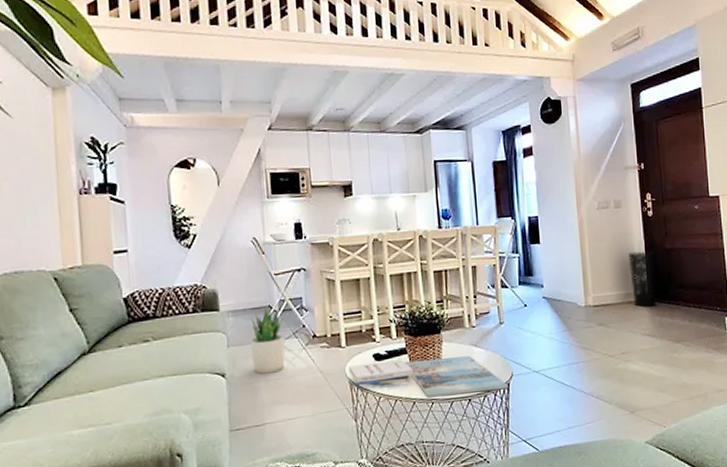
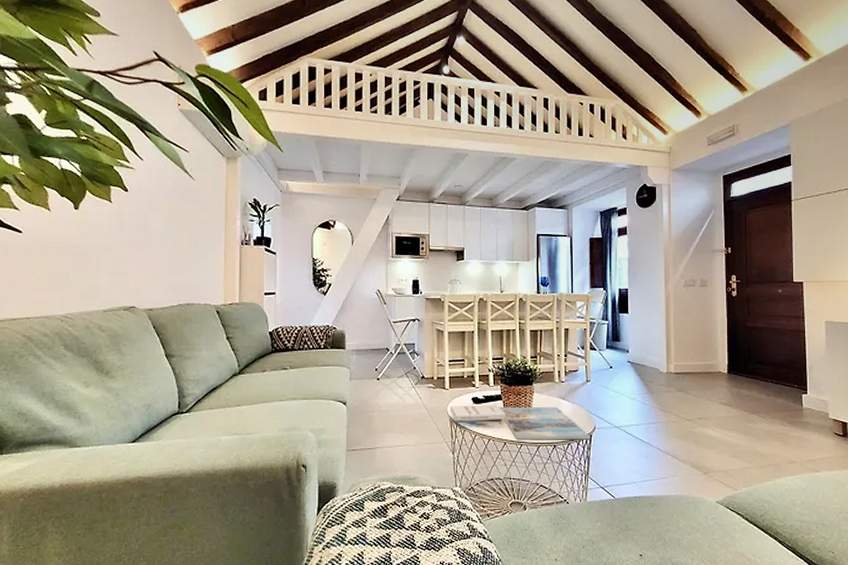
planter: present [250,305,285,374] -> none [369,349,398,405]
umbrella stand: present [629,251,657,309] -> none [711,327,737,380]

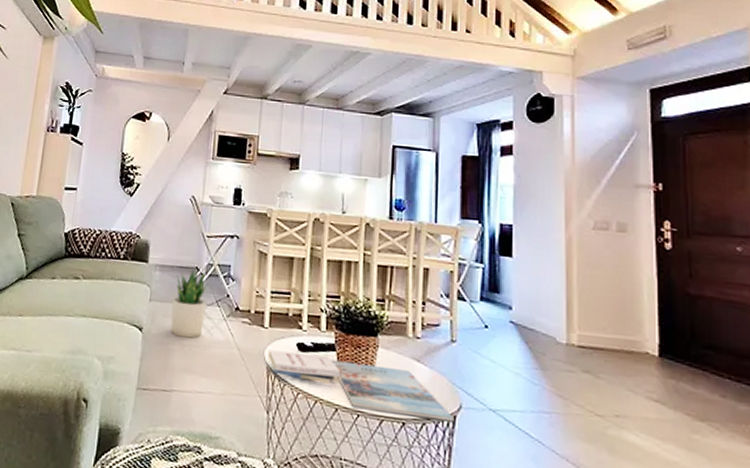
planter: none [369,349,398,405] -> present [170,268,208,339]

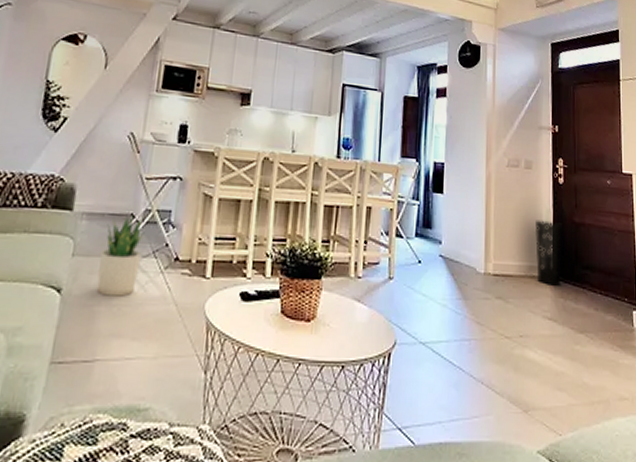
books: present [267,350,341,384] -> none [208,302,285,333]
magazine: present [331,359,454,422] -> none [274,307,389,360]
umbrella stand: none [633,289,673,365] -> present [535,220,563,287]

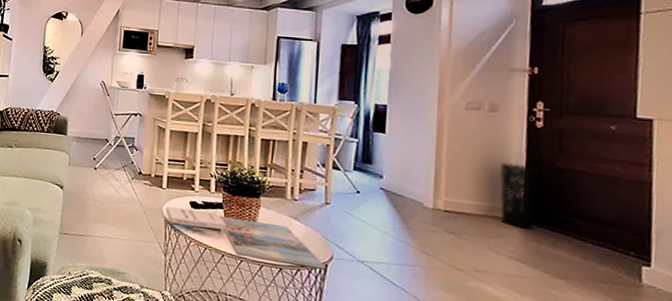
planter: present [96,215,145,297] -> none [85,140,116,196]
books: none [208,302,285,333] -> present [165,206,228,235]
magazine: none [274,307,389,360] -> present [219,215,326,270]

